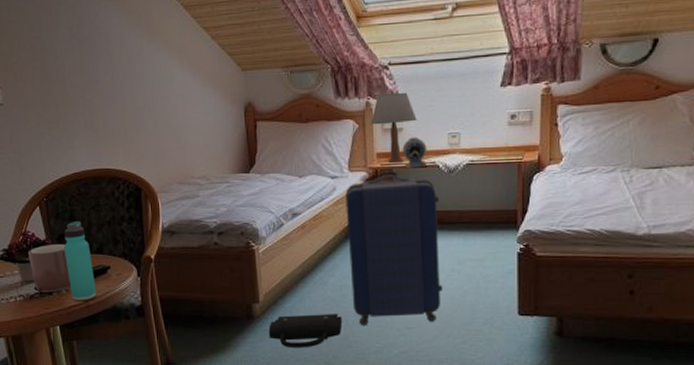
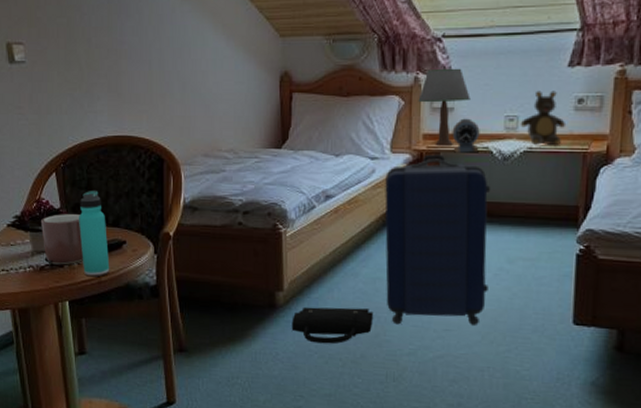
teddy bear: none [461,108,502,158] -> present [520,90,567,145]

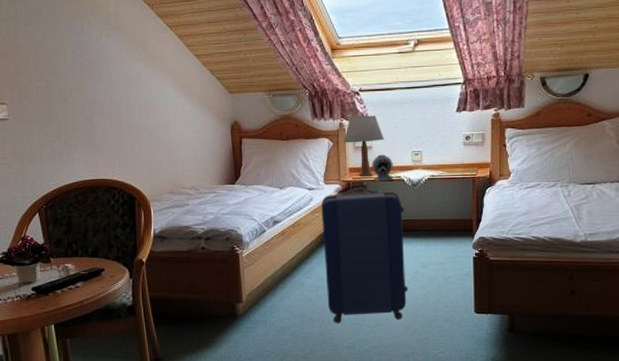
mug: present [40,213,84,266] -> none [26,247,67,294]
thermos bottle: present [79,190,110,277] -> none [61,226,91,302]
handbag: present [291,306,374,345] -> none [251,312,318,344]
teddy bear: present [520,90,567,145] -> none [423,130,459,173]

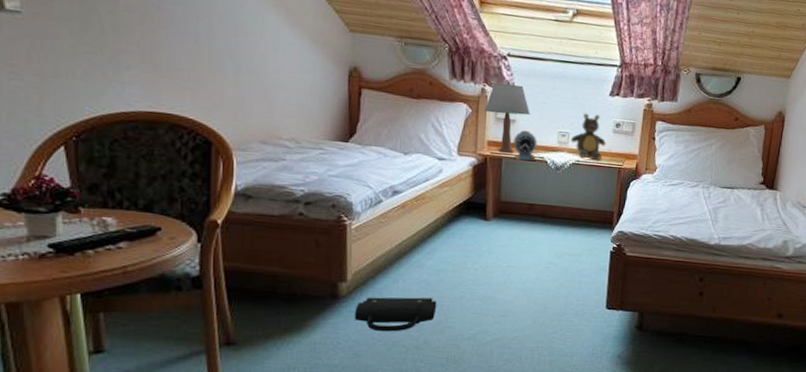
handbag: none [251,312,318,344] -> present [354,297,437,332]
suitcase: present [321,183,408,324] -> none [449,159,545,312]
teddy bear: none [423,130,459,173] -> present [570,113,607,160]

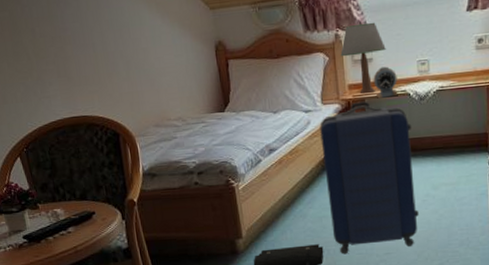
suitcase: none [449,159,545,312] -> present [320,101,419,255]
teddy bear: present [570,113,607,160] -> none [431,34,471,84]

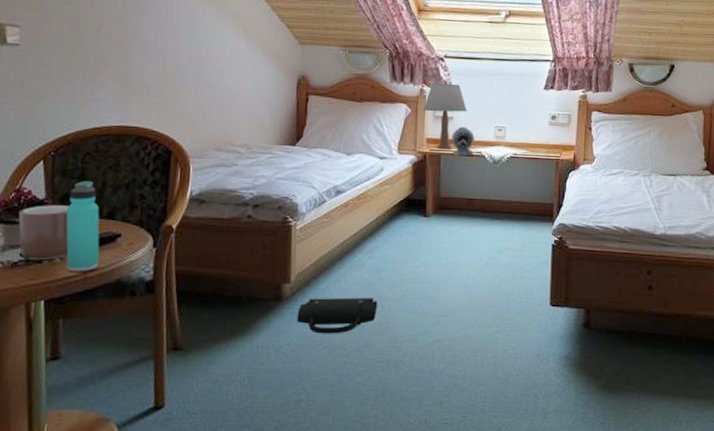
mug: none [12,192,59,242] -> present [18,204,69,262]
thermos bottle: none [47,169,84,248] -> present [66,180,100,273]
suitcase: present [320,101,419,255] -> none [390,156,484,312]

